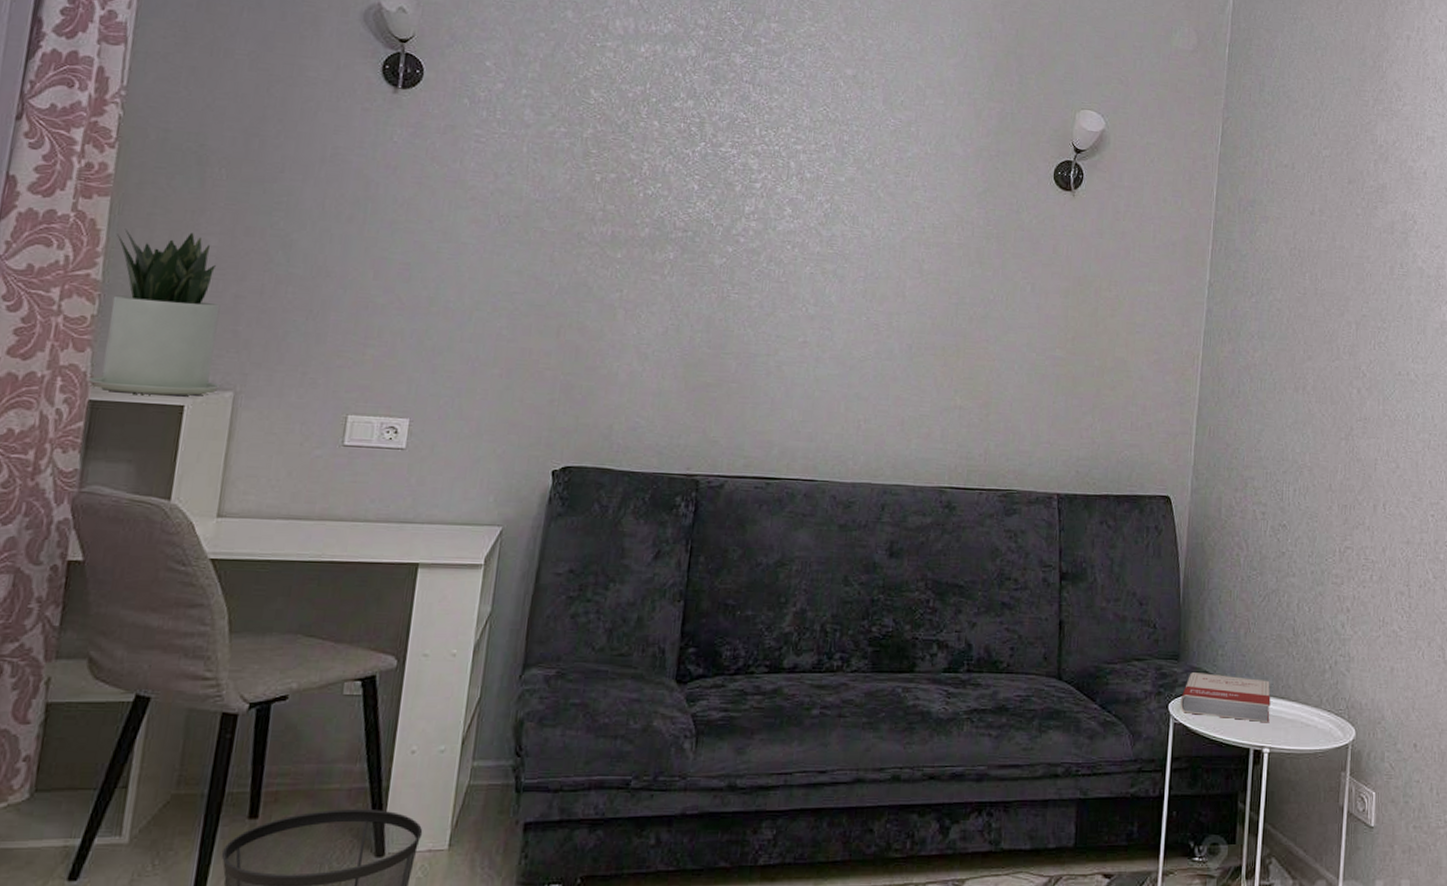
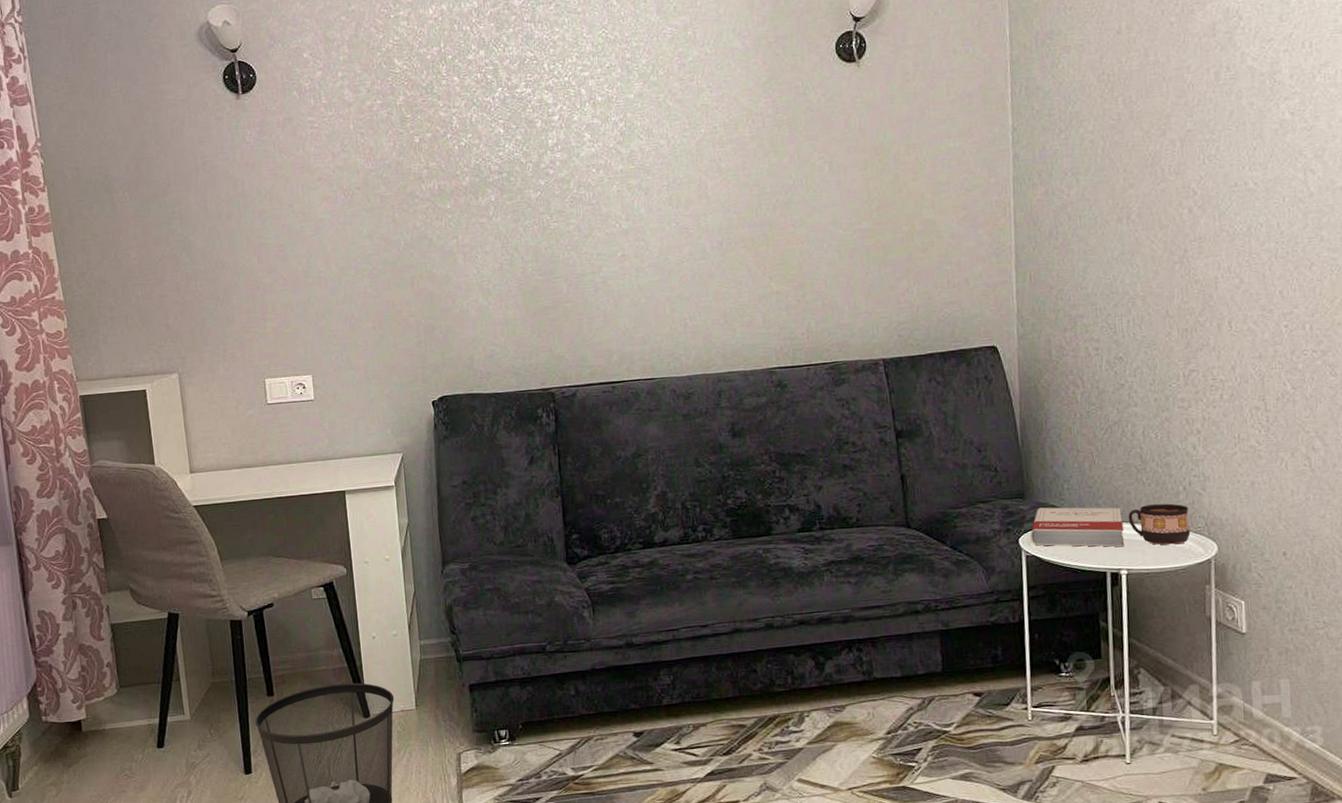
planter: present [88,228,221,396] -> none [65,250,168,387]
cup: none [1275,681,1333,726] -> present [1128,503,1191,545]

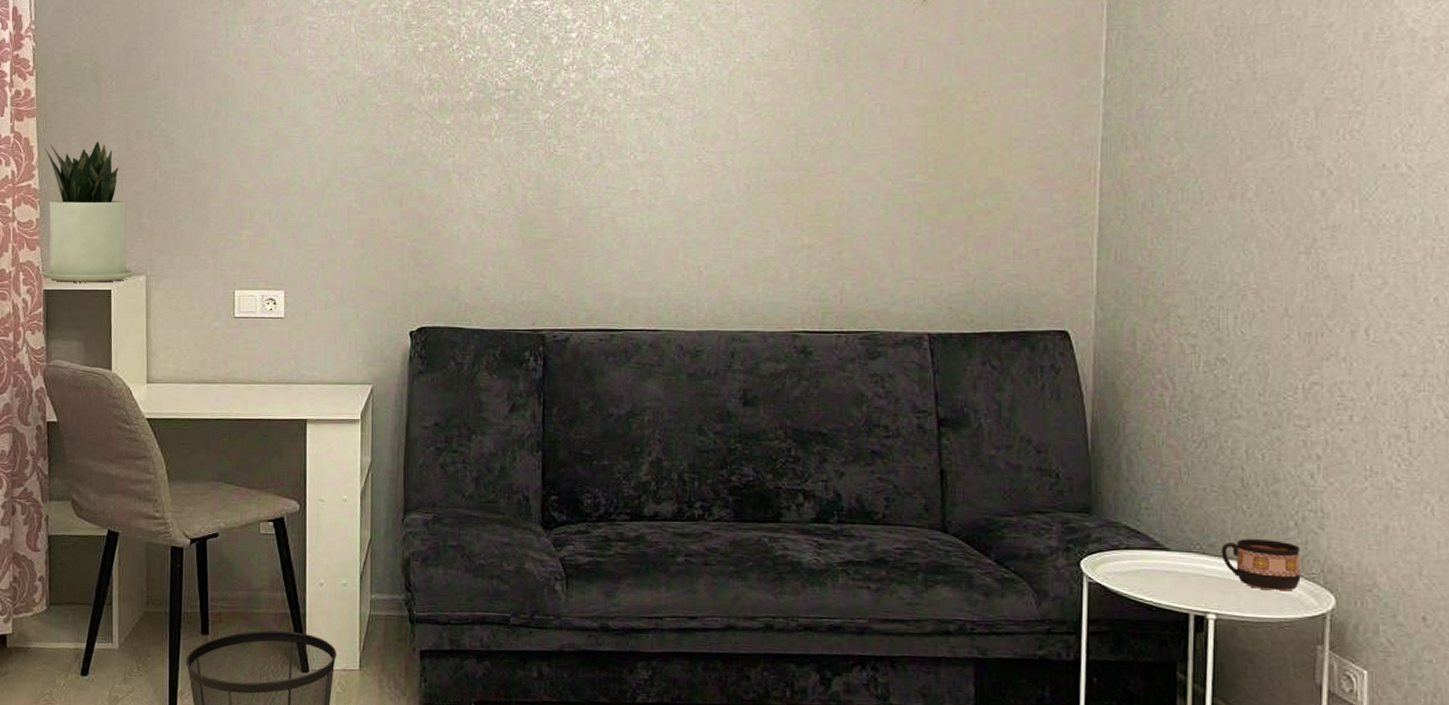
planter: none [65,250,168,387] -> present [41,141,135,282]
book: present [1030,507,1125,547] -> none [1095,527,1215,586]

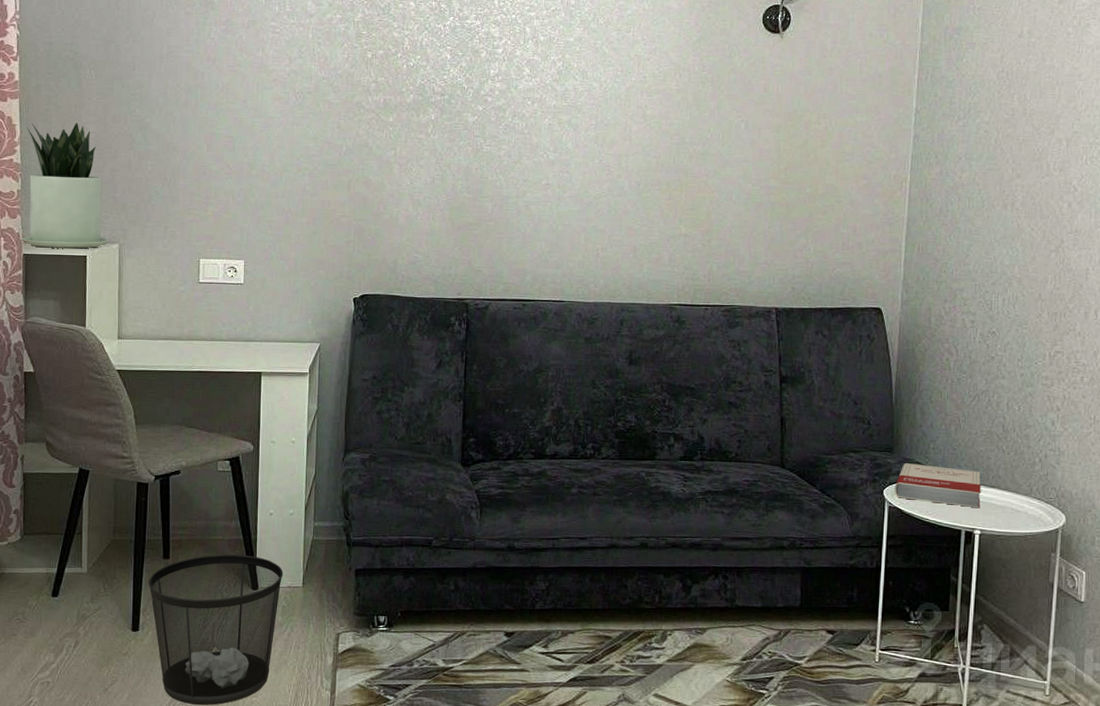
book: none [1095,527,1215,586] -> present [894,463,981,509]
cup: present [1221,539,1301,591] -> none [986,472,1043,512]

